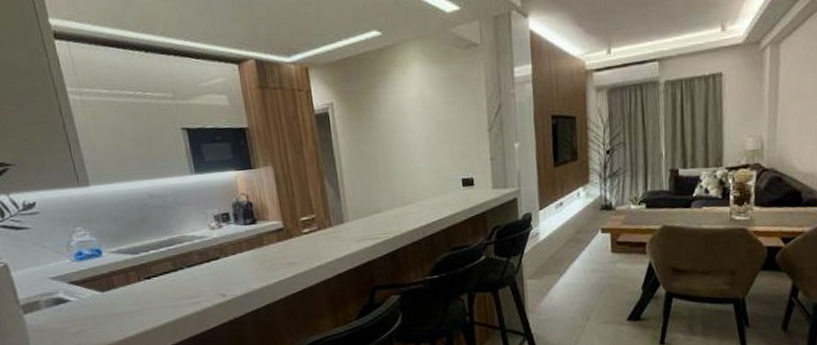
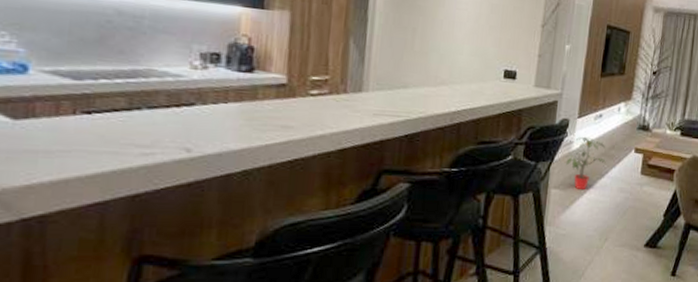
potted plant: none [536,226,575,277] -> present [566,136,606,191]

